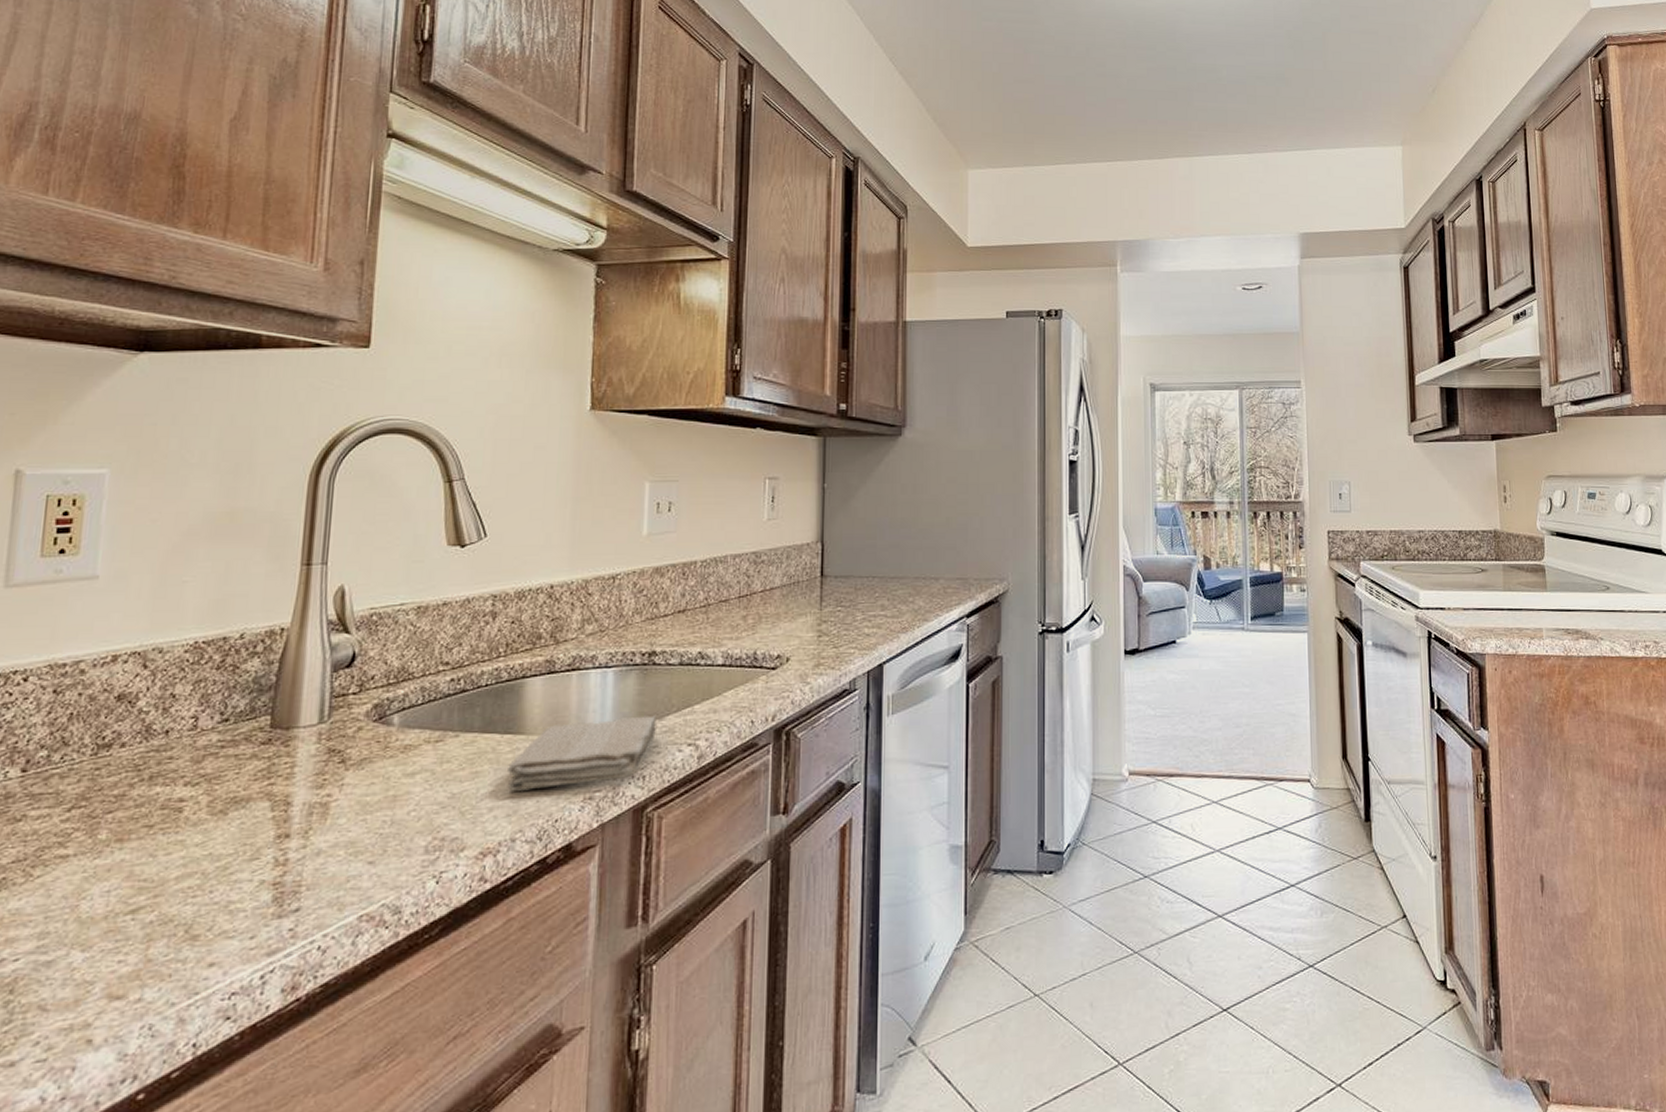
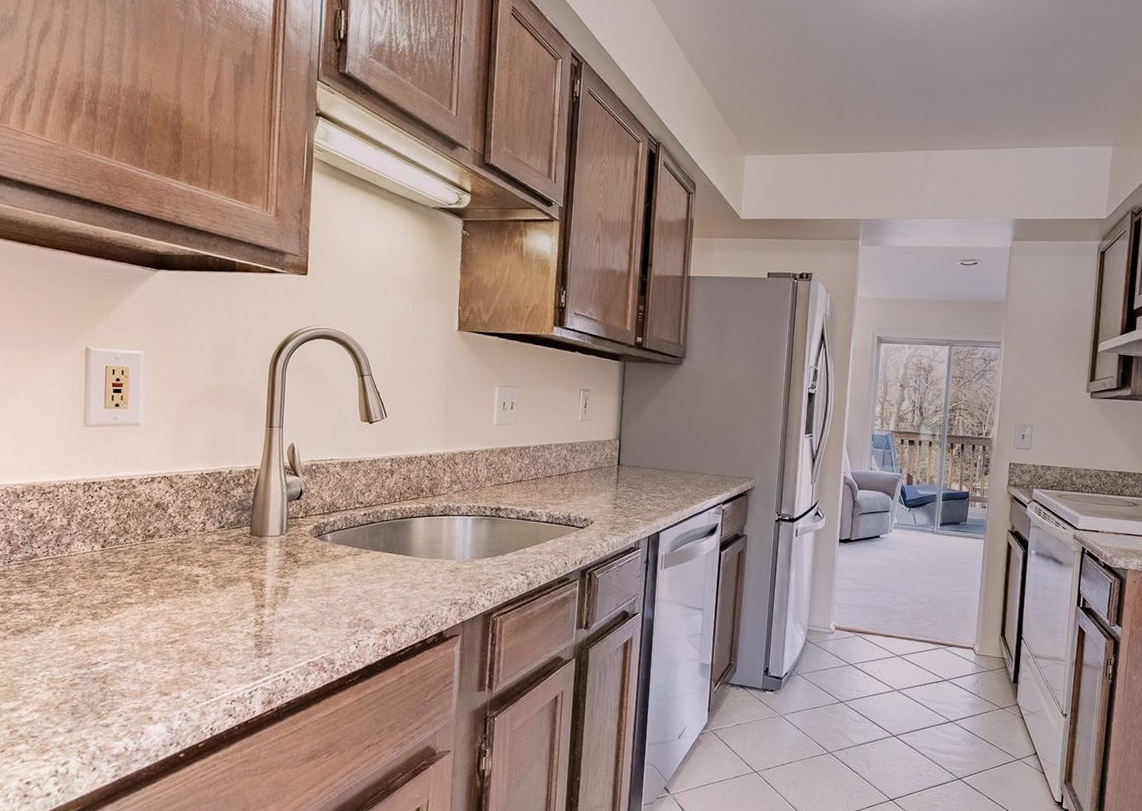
washcloth: present [507,715,657,791] -> none [401,551,500,594]

